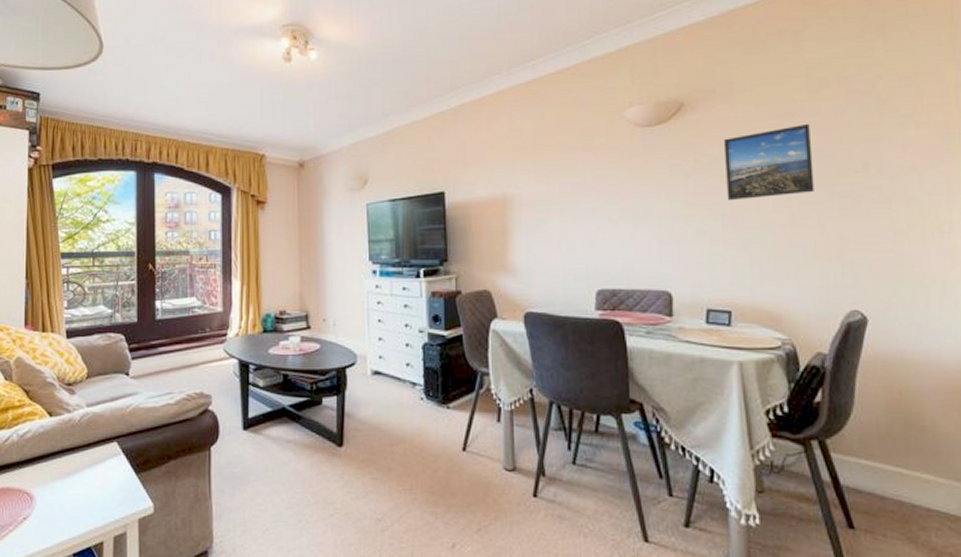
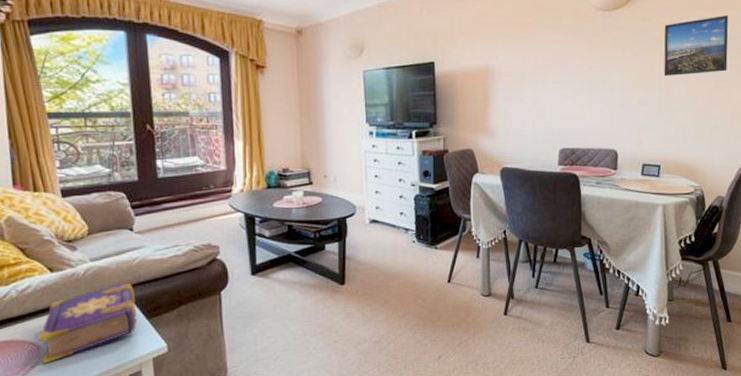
book: none [32,431,126,518] -> present [37,282,138,365]

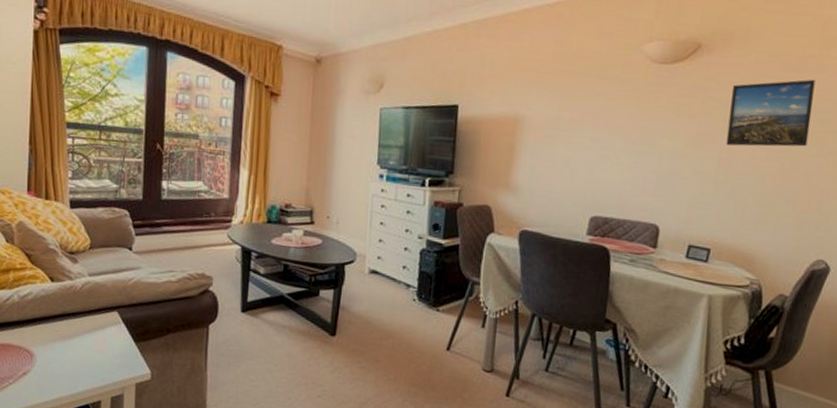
book: present [37,282,138,365] -> none [32,302,126,374]

